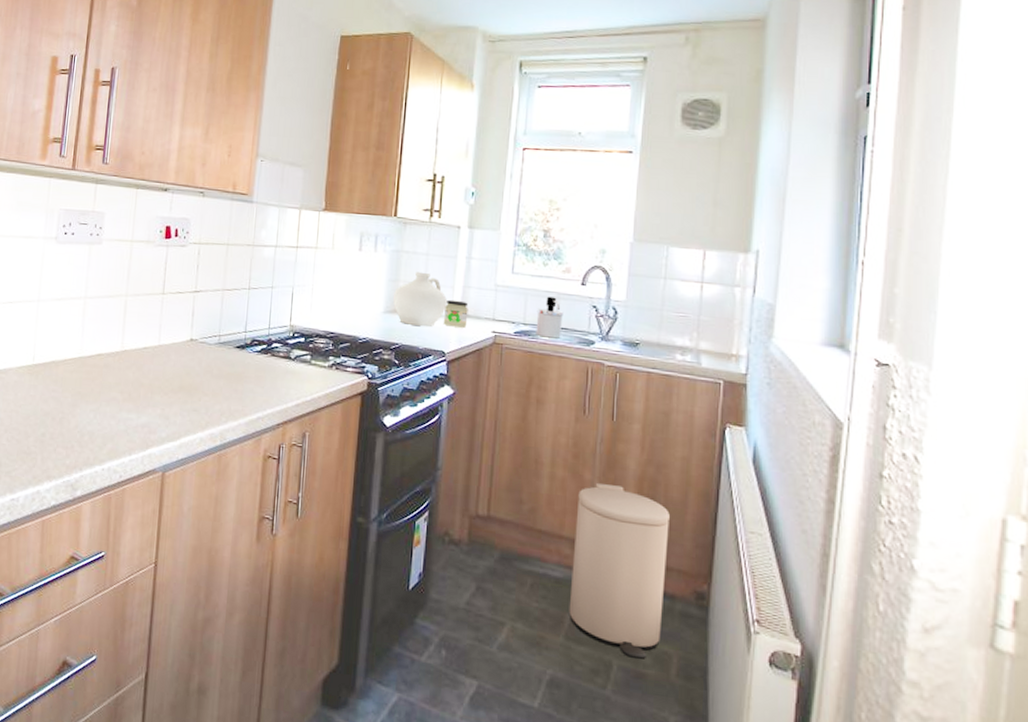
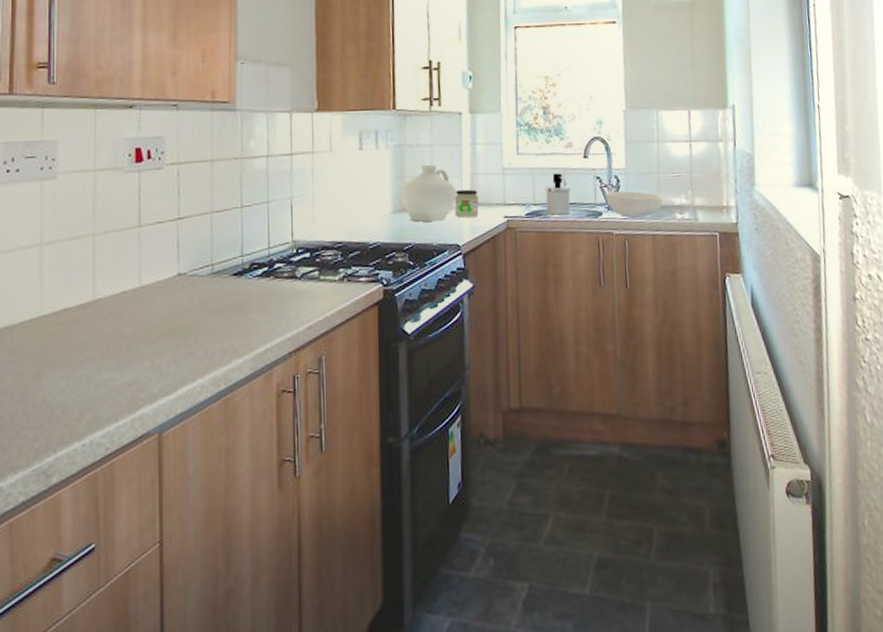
pedal bin: present [569,482,670,660] -> none [603,351,693,520]
bowl: none [600,322,663,353] -> present [605,191,663,218]

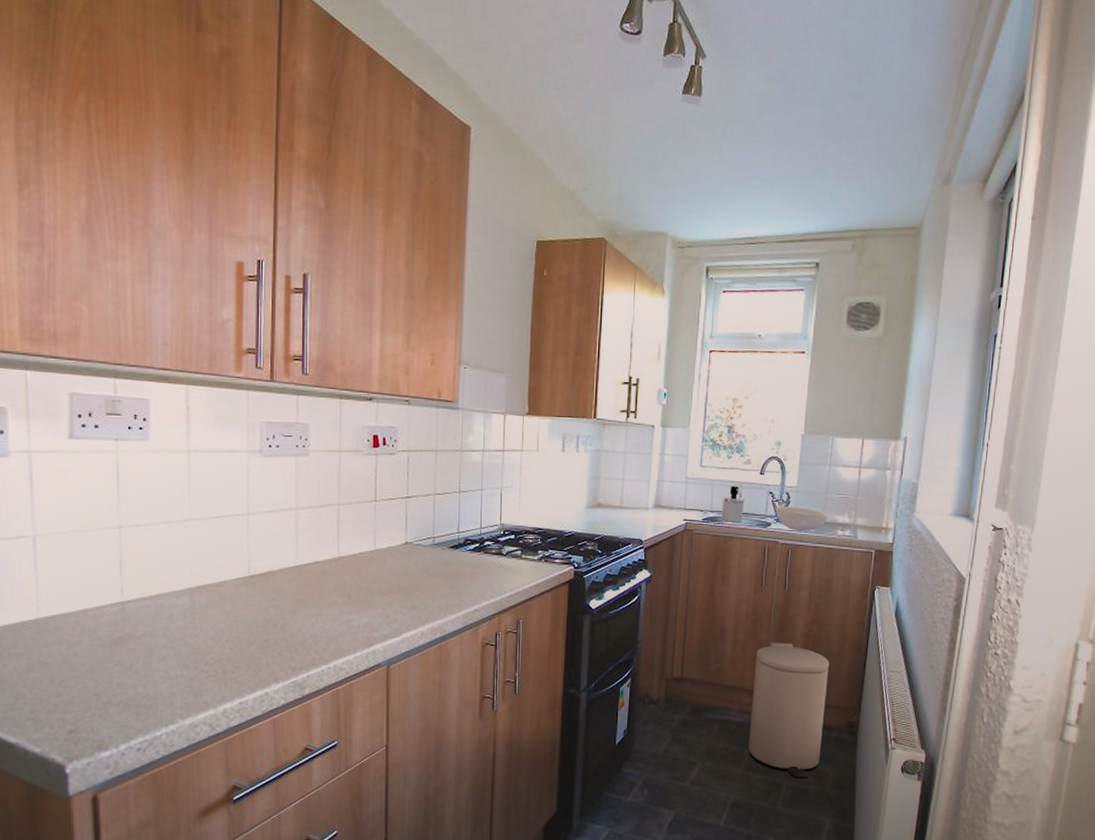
ceramic jug: present [400,164,456,223] -> none [594,469,643,519]
jar: present [454,189,479,218] -> none [640,493,663,518]
pedal bin: none [603,351,693,520] -> present [748,642,829,779]

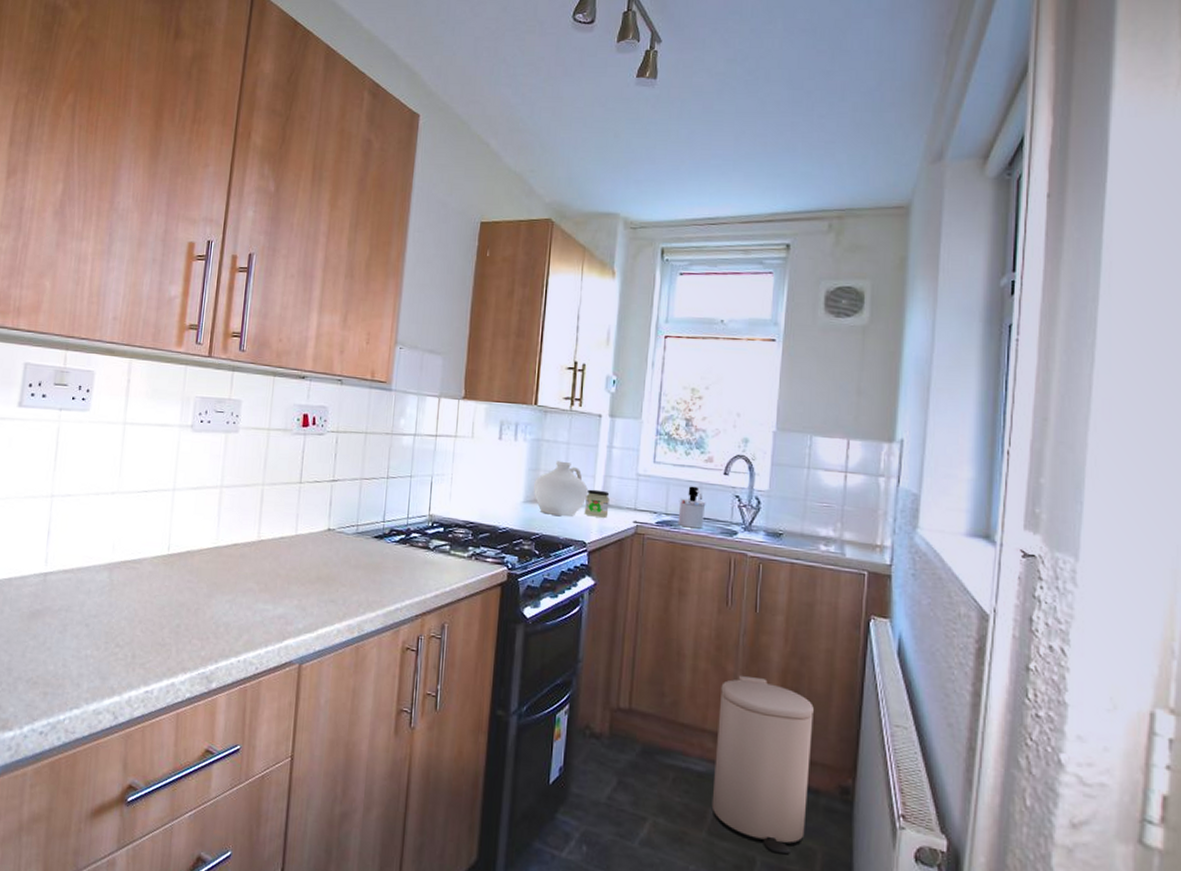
ceramic jug: none [594,469,643,519] -> present [533,460,588,517]
jar: none [640,493,663,518] -> present [584,489,610,518]
bowl: present [776,506,827,531] -> none [743,512,806,544]

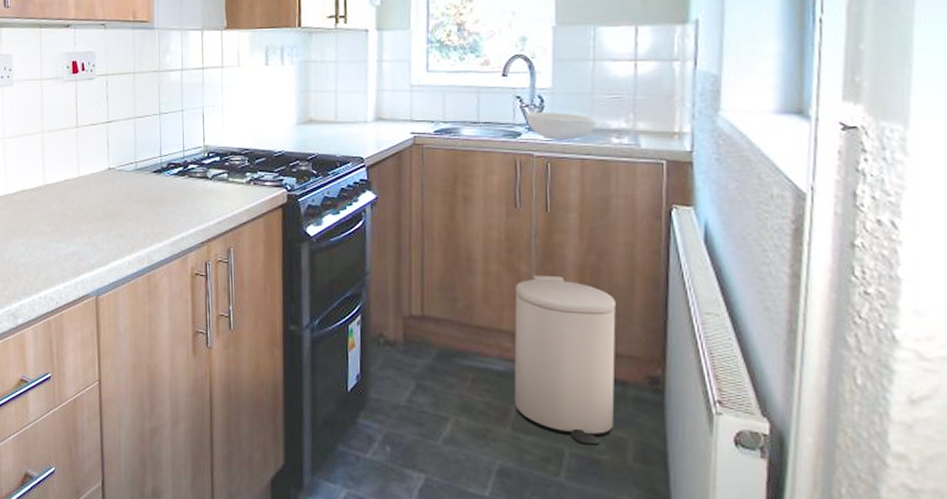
ceramic jug: present [533,460,588,517] -> none [304,80,361,135]
jar: present [584,489,610,518] -> none [358,105,384,132]
soap dispenser: present [678,486,706,529] -> none [456,91,485,134]
bowl: none [743,512,806,544] -> present [526,111,596,140]

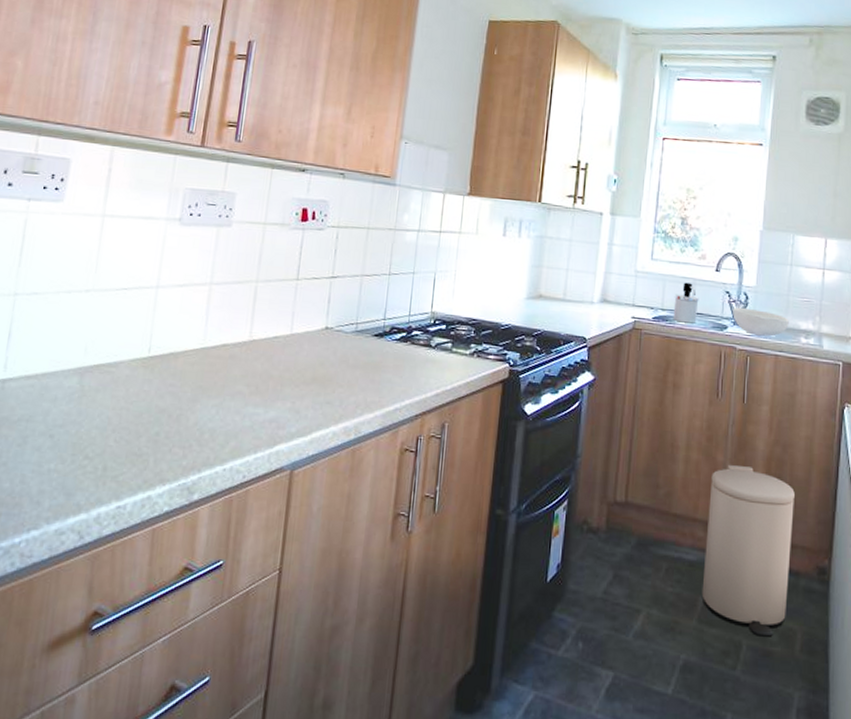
soap dispenser: none [456,91,485,134] -> present [673,282,699,324]

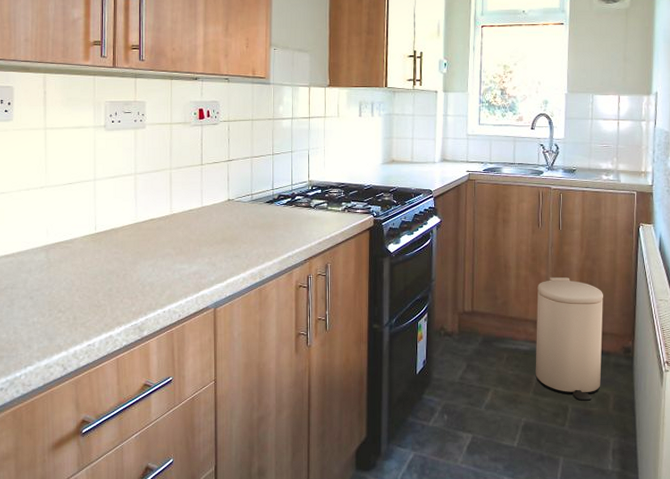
soap dispenser: present [673,282,699,324] -> none [499,140,519,172]
bowl: present [733,307,789,337] -> none [547,156,592,177]

